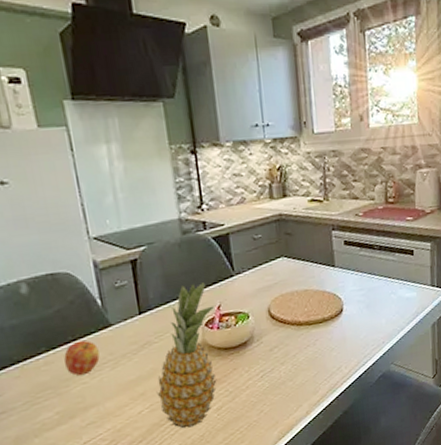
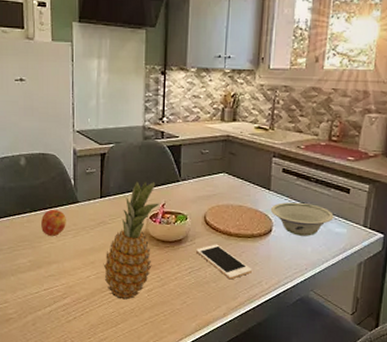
cell phone: none [265,338,329,373] -> present [196,244,252,279]
bowl: none [338,273,402,310] -> present [270,202,334,236]

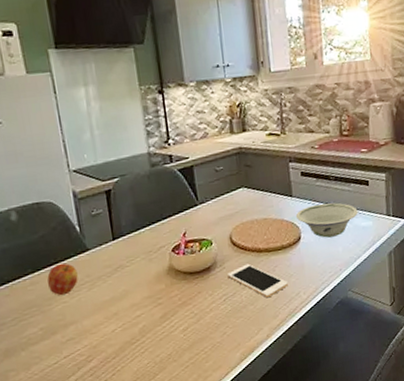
pineapple: present [103,181,160,300] -> none [128,211,183,347]

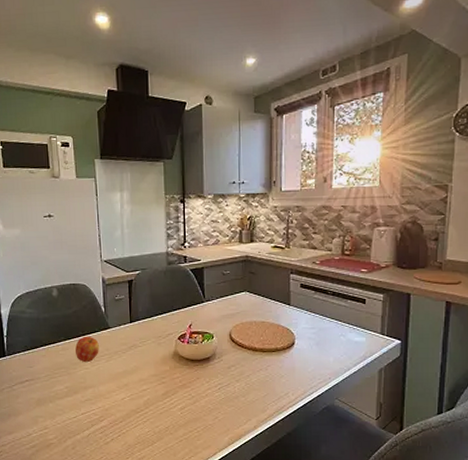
cell phone: present [227,264,288,297] -> none [224,360,278,392]
bowl: present [295,202,358,238] -> none [291,315,352,347]

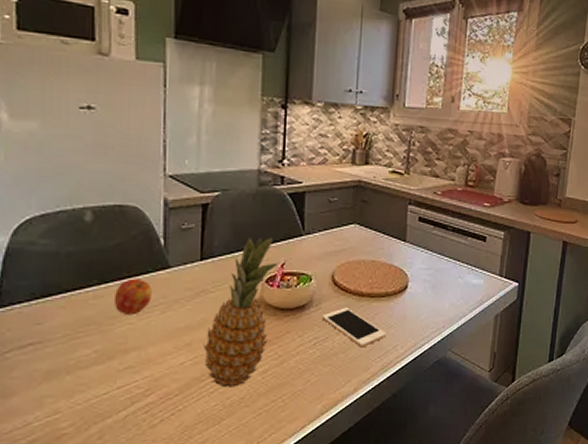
pineapple: none [136,305,187,419] -> present [203,238,279,388]
cell phone: none [224,360,278,392] -> present [322,307,386,346]

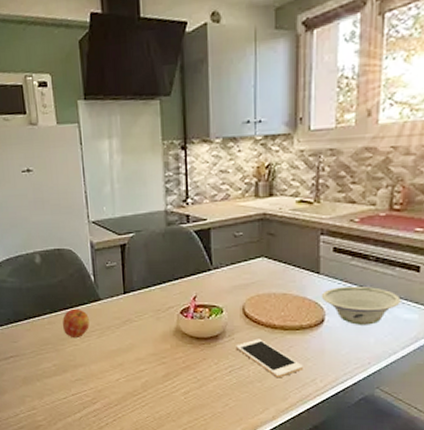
pineapple: present [203,238,279,388] -> none [132,273,191,404]
bowl: none [405,253,471,291] -> present [321,285,401,325]

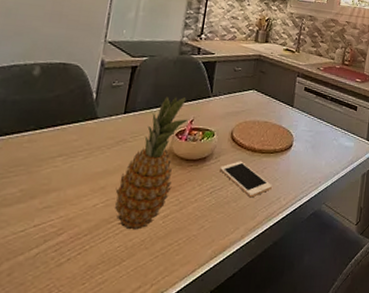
apple: present [63,308,90,339] -> none [45,126,80,159]
pineapple: none [132,273,191,404] -> present [114,96,189,230]
bowl: present [321,285,401,325] -> none [292,118,344,150]

